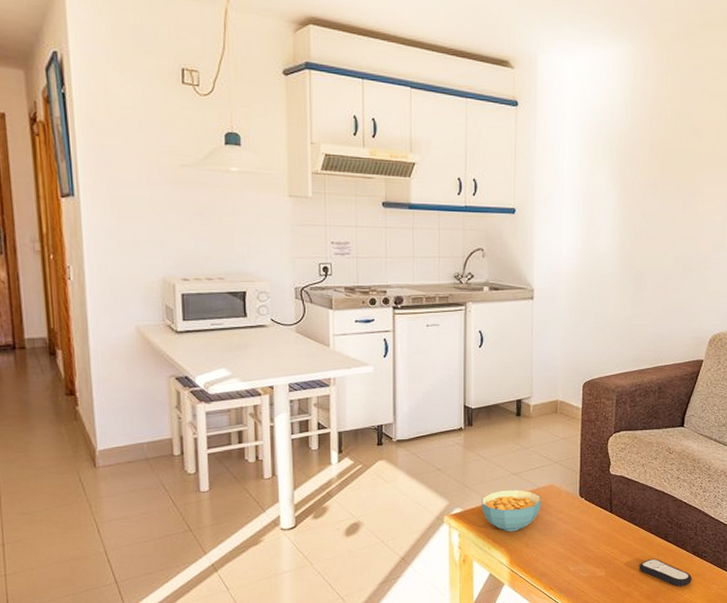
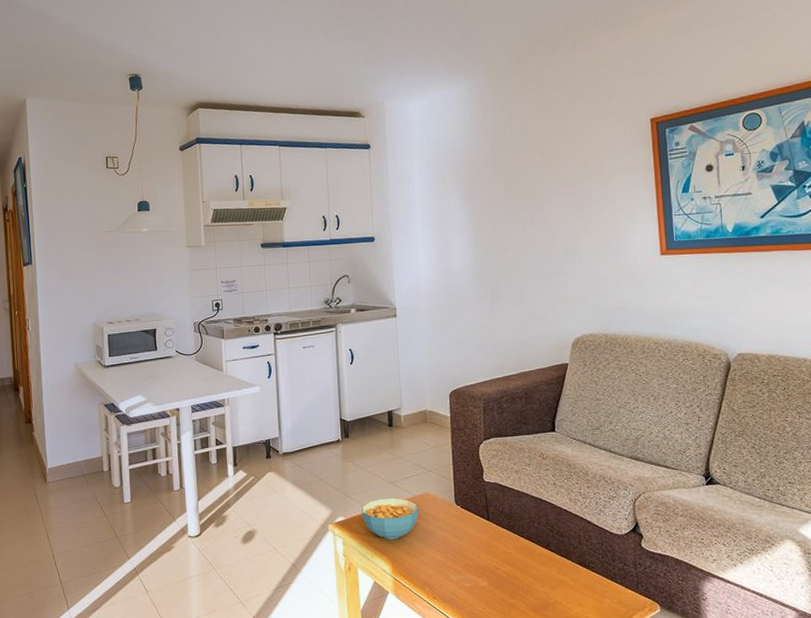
remote control: present [639,558,692,587] -> none [522,568,581,600]

